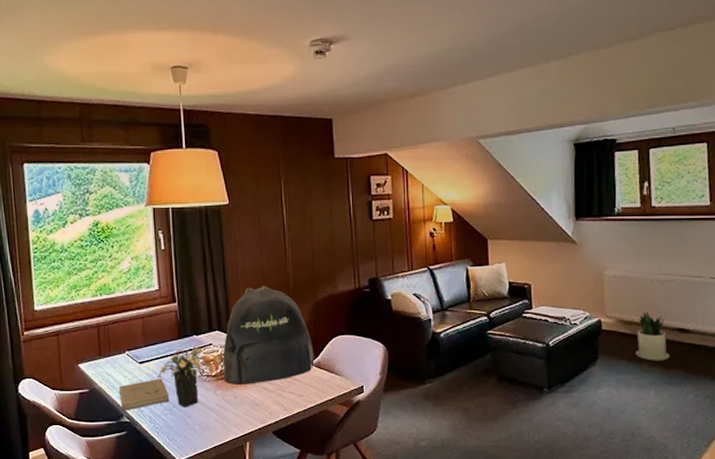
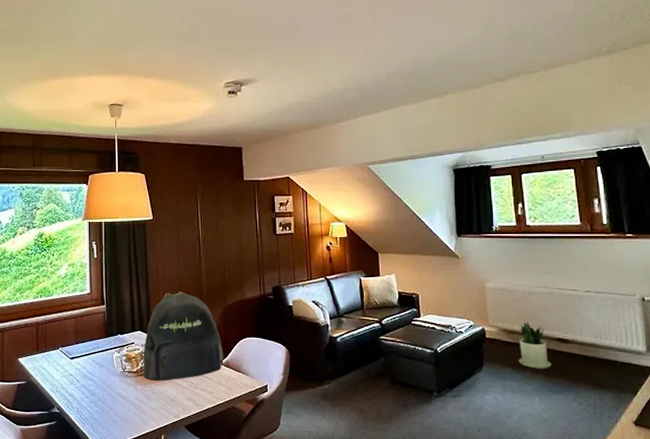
book: present [119,378,170,411] -> none [52,373,95,402]
flower arrangement: present [157,345,207,407] -> none [85,343,129,400]

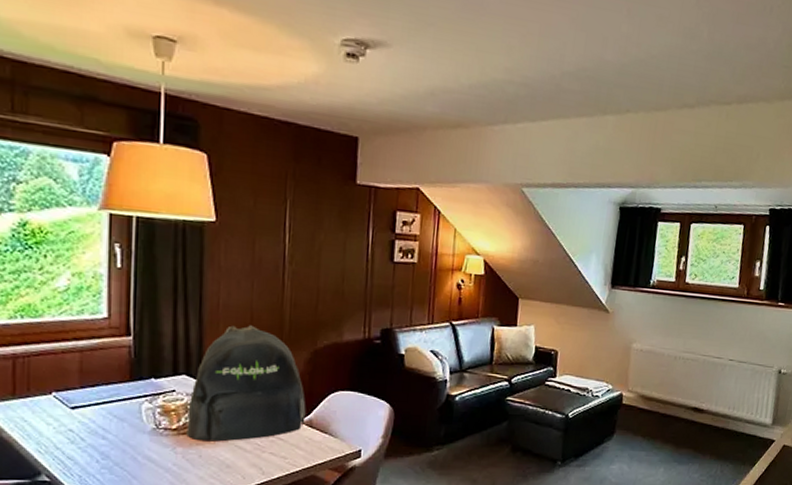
planter: present [518,321,552,369] -> none [650,388,683,439]

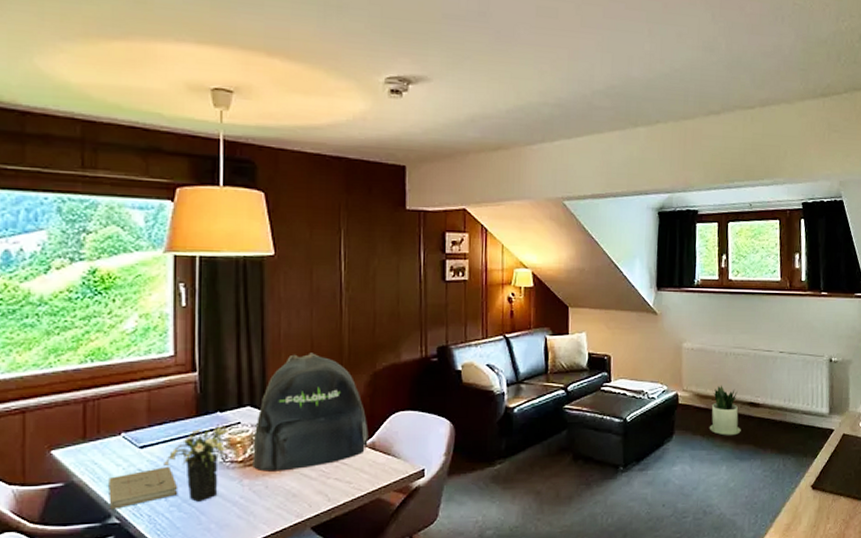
book: none [38,428,110,468] -> present [109,466,178,510]
flower arrangement: none [95,390,165,466] -> present [164,424,232,502]
planter: none [650,388,683,439] -> present [709,385,741,436]

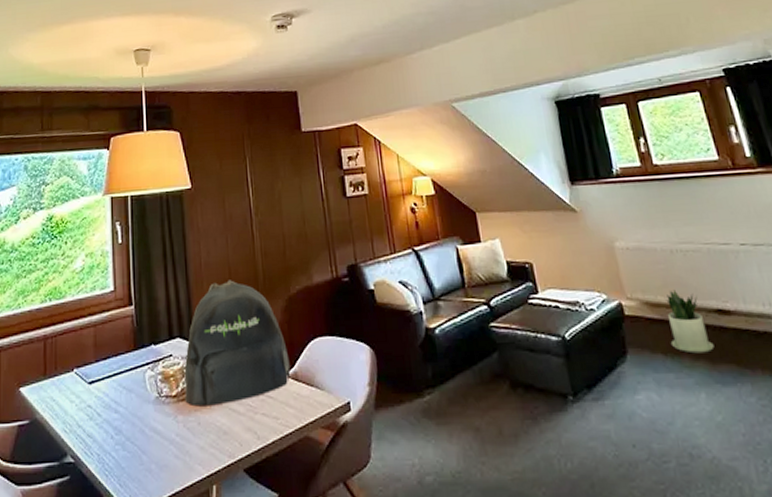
book: present [109,466,178,510] -> none [64,401,122,448]
flower arrangement: present [164,424,232,502] -> none [109,357,166,440]

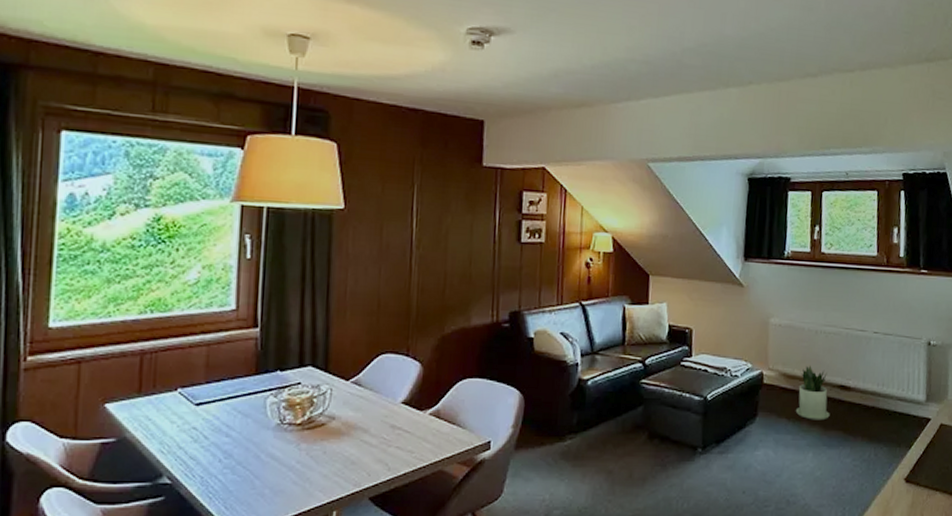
backpack: present [184,280,291,407] -> none [311,312,434,436]

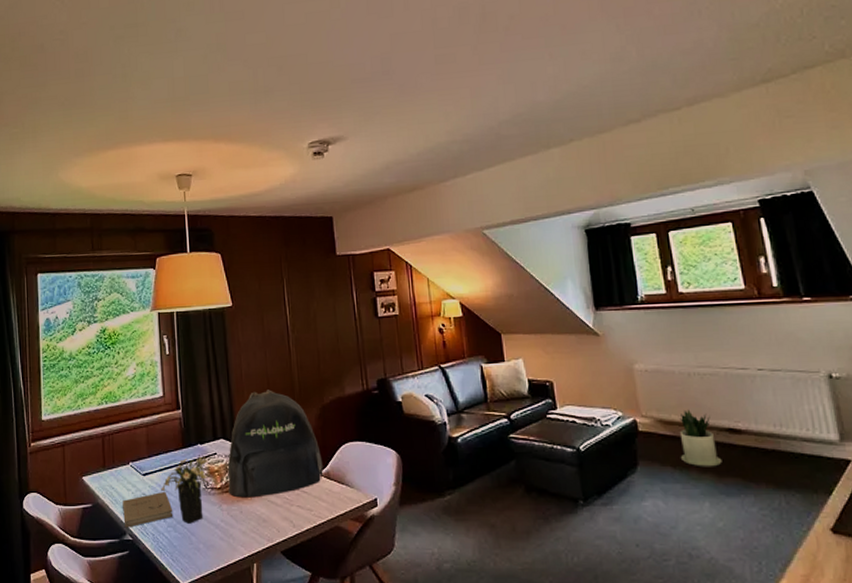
book: none [161,425,233,469] -> present [123,491,173,528]
flower arrangement: none [219,384,290,465] -> present [161,455,212,524]
backpack: none [311,312,434,436] -> present [227,390,324,498]

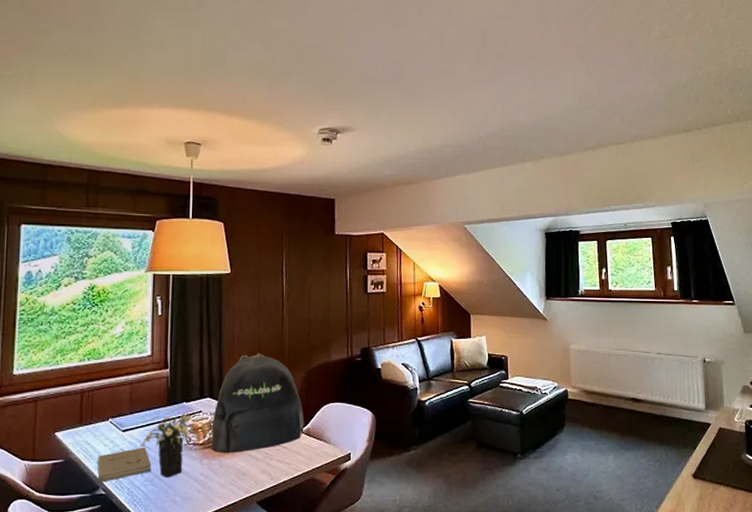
planter: present [679,409,722,467] -> none [596,382,625,428]

